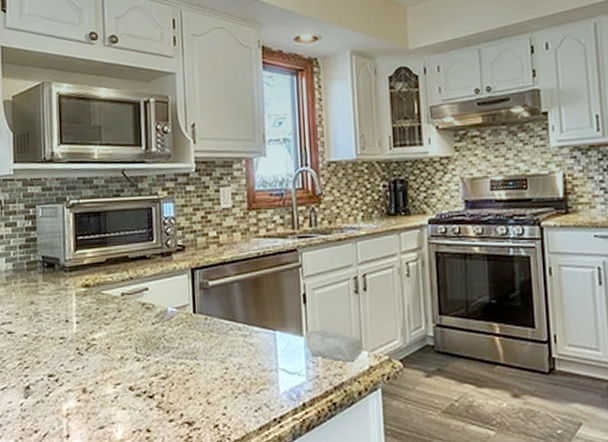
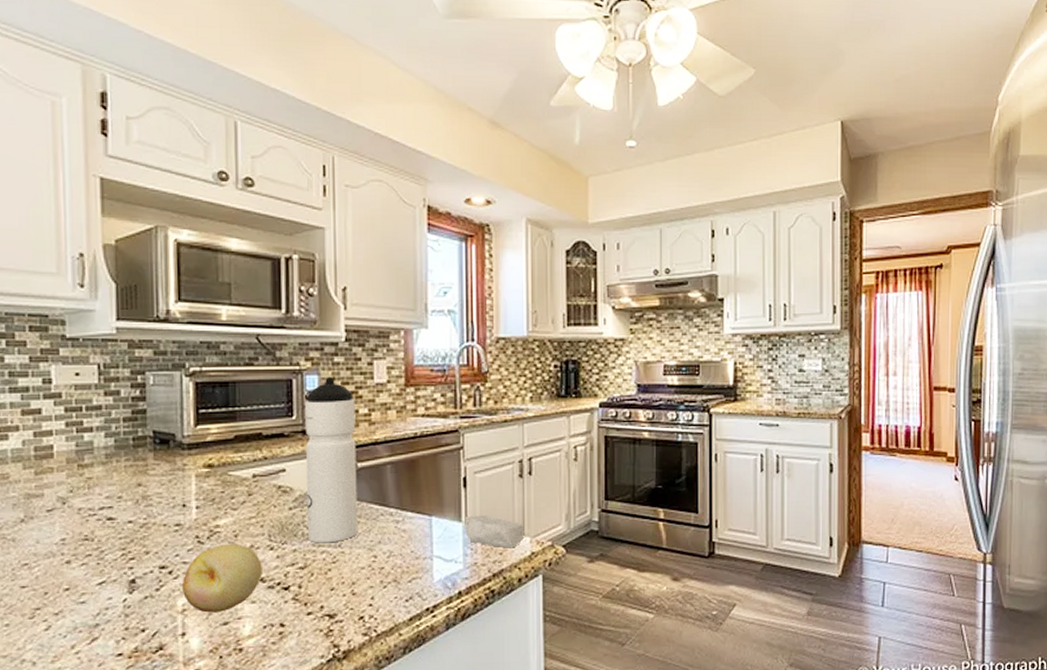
fruit: none [67,355,131,417] -> present [183,543,262,613]
water bottle: none [163,204,211,356] -> present [305,377,358,544]

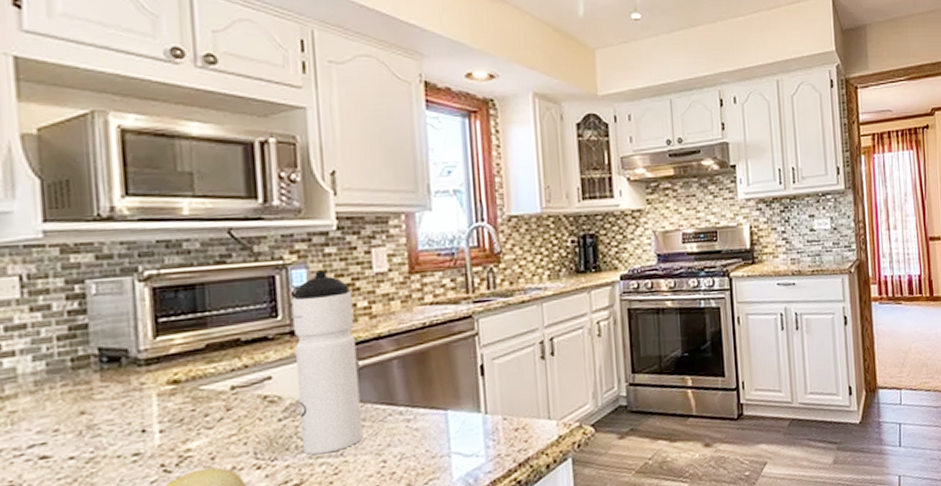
soap bar: present [465,514,525,548] -> none [484,402,550,435]

